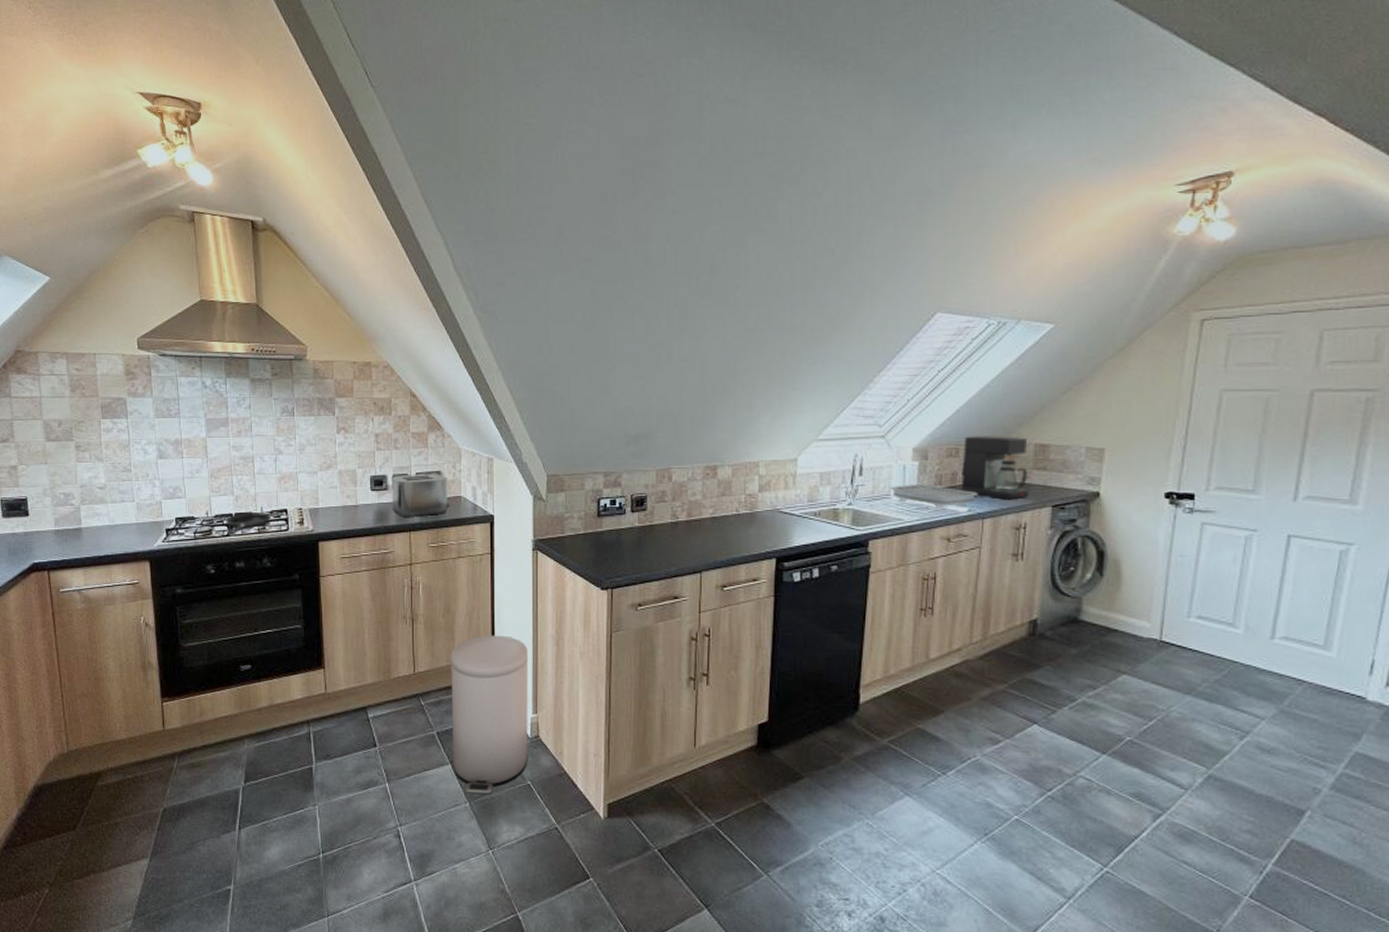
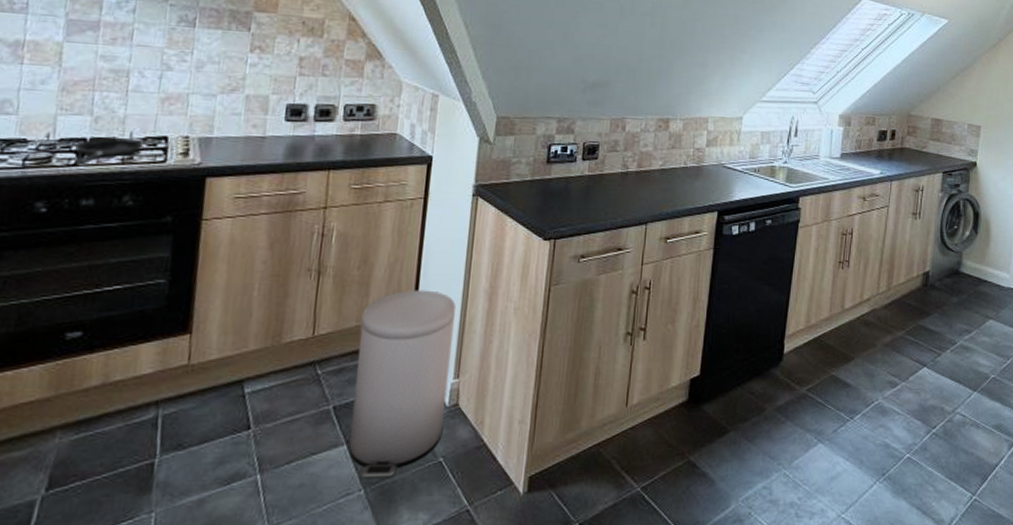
toaster: present [391,474,450,518] -> none [309,105,383,155]
dish rack: present [889,484,979,509] -> none [819,147,889,170]
coffee maker: present [960,436,1029,500] -> none [875,107,926,166]

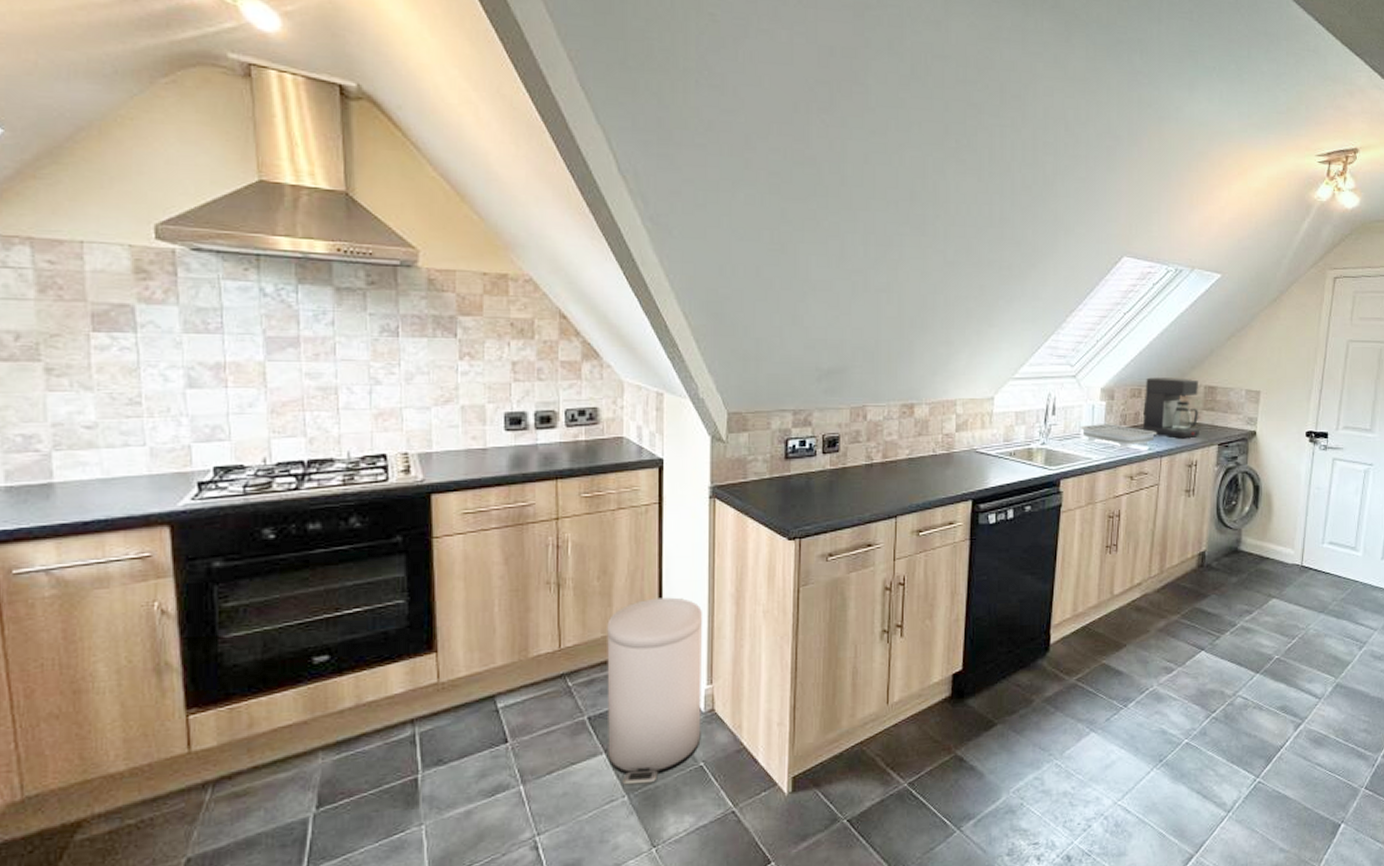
frying pan: present [74,138,143,165] -> none [292,459,362,489]
dish rack: none [819,147,889,170] -> present [1079,424,1158,447]
coffee maker: none [875,107,926,166] -> present [1142,377,1199,439]

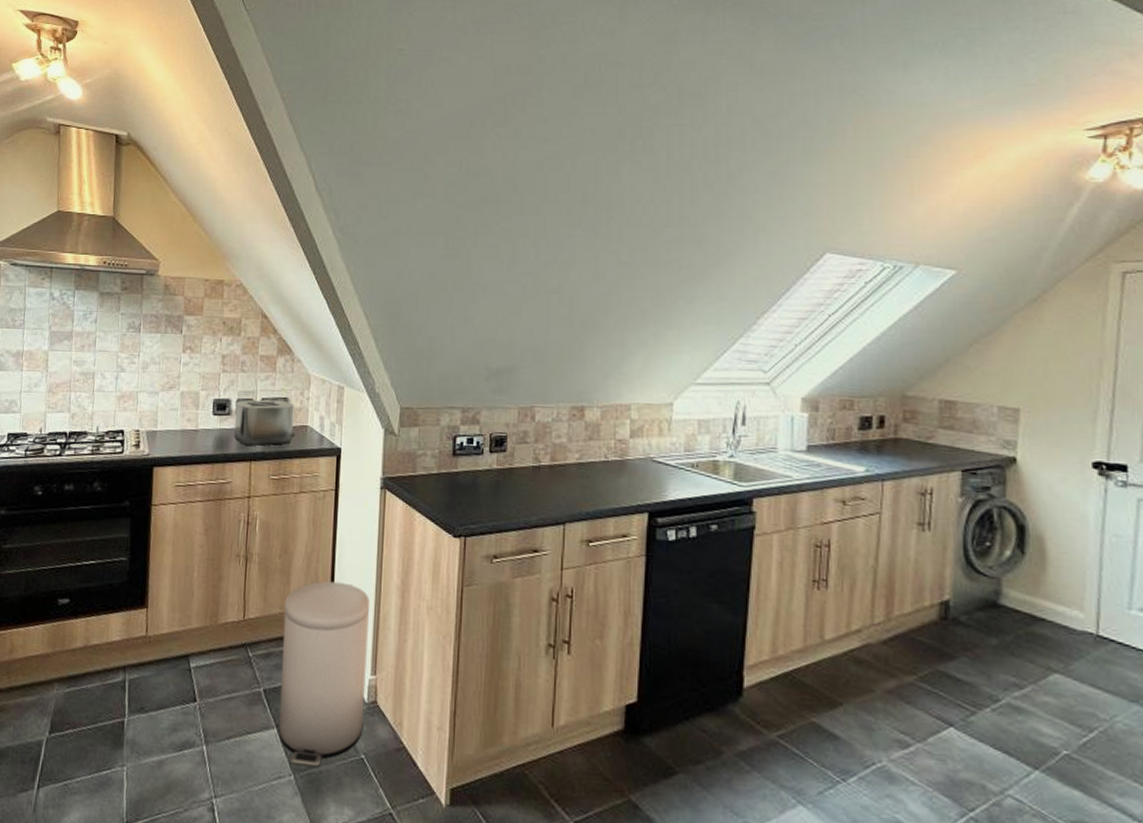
toaster: none [533,410,609,464] -> present [233,399,295,447]
dish rack: present [1079,424,1158,447] -> none [776,438,877,467]
coffee maker: present [1142,377,1199,439] -> none [856,387,934,461]

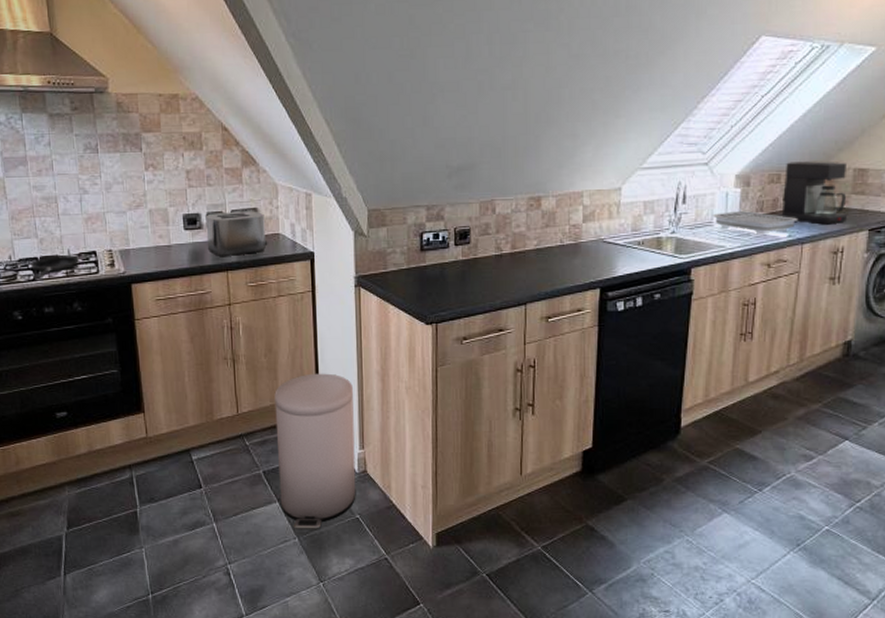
frying pan: none [58,432,106,455] -> present [30,255,79,280]
dish rack: none [776,438,877,467] -> present [712,211,799,235]
coffee maker: none [856,387,934,461] -> present [781,161,847,225]

